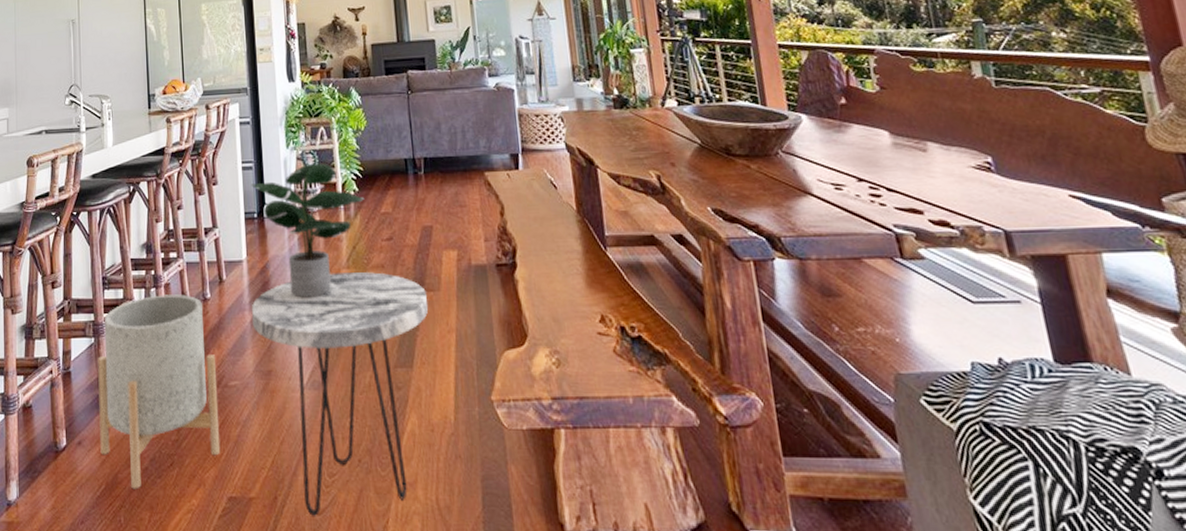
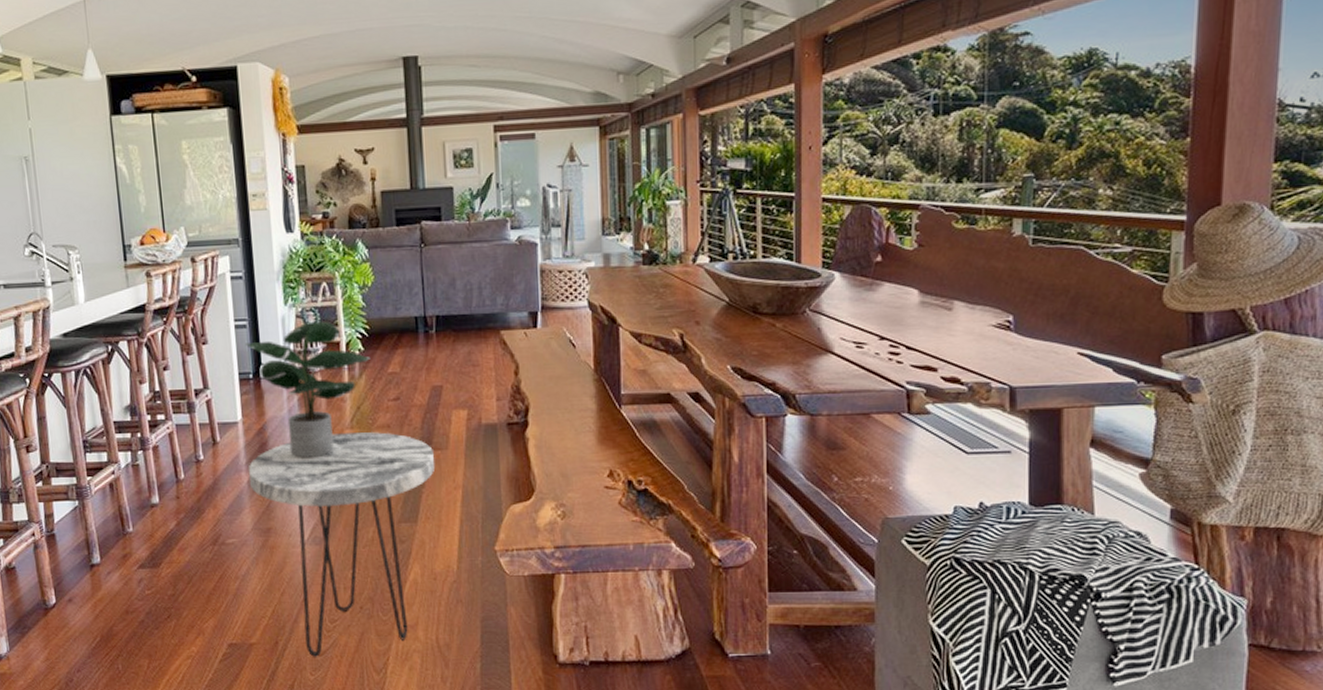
planter: present [98,294,221,490] -> none [83,456,219,640]

